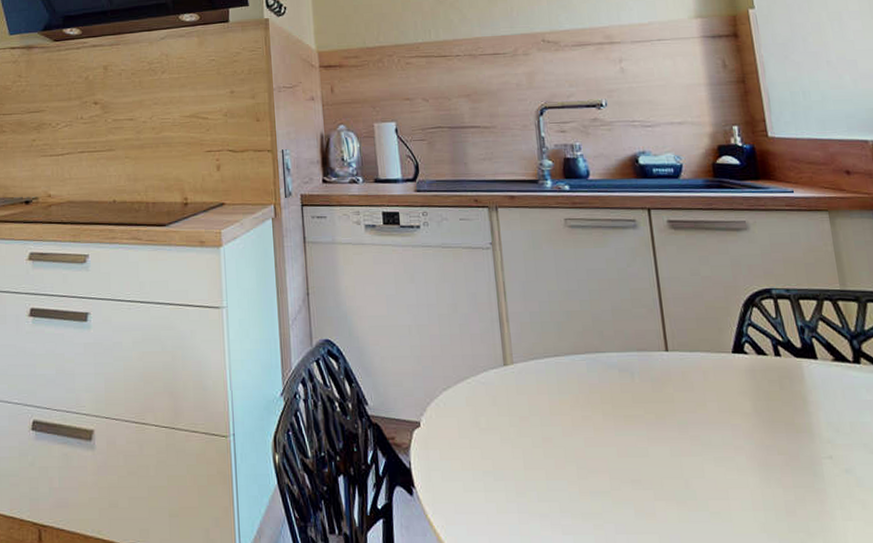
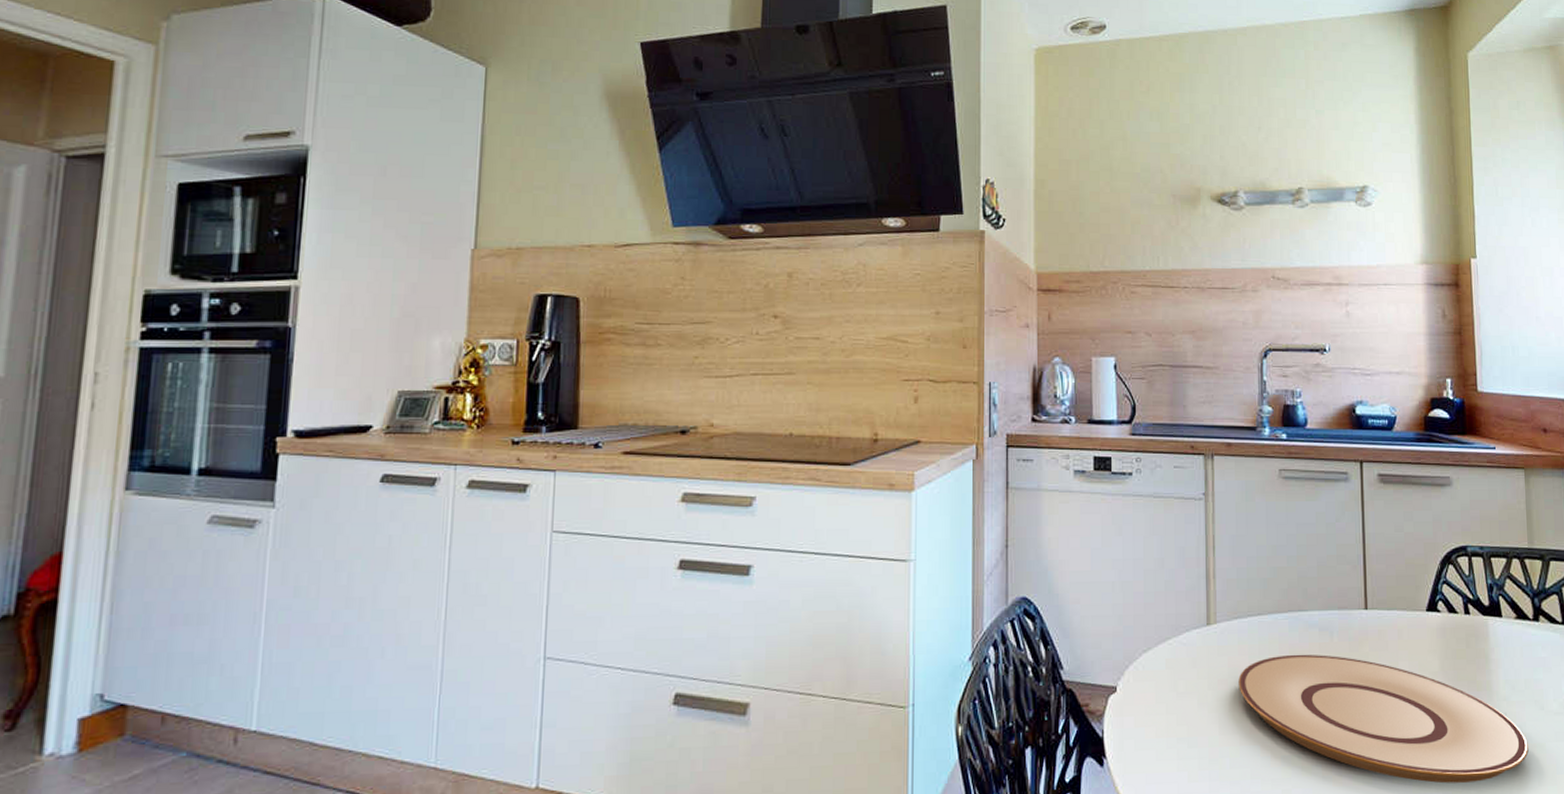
plate: none [539,394,862,525] -> present [1238,654,1528,784]

